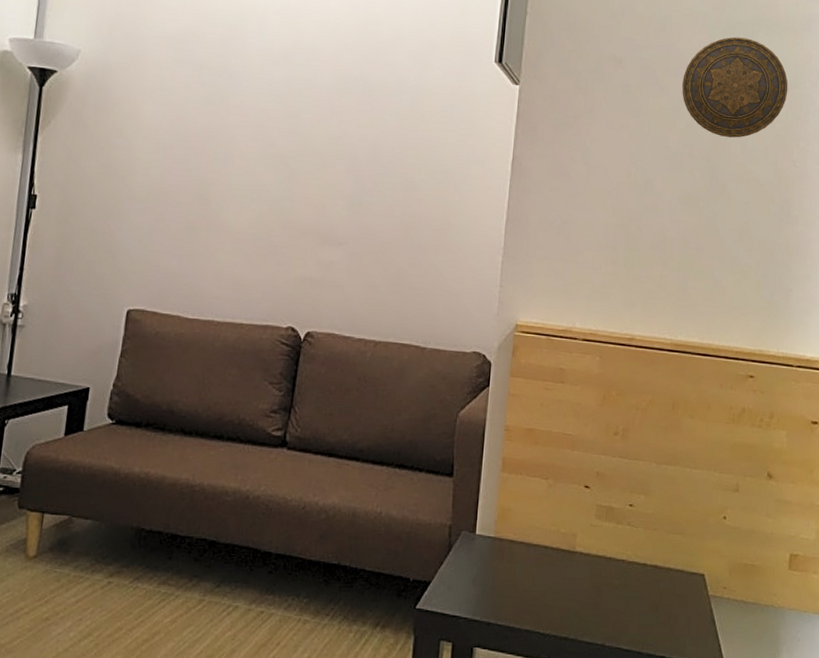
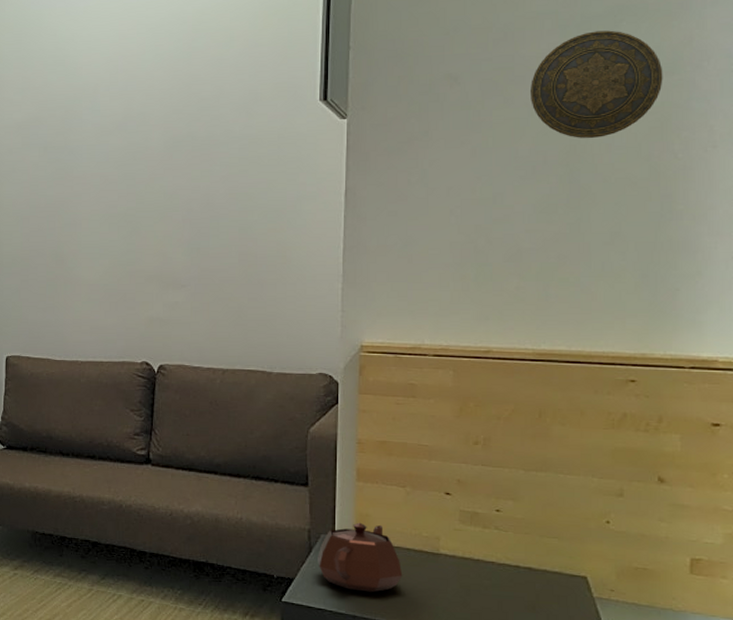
teapot: none [456,517,539,596] -> present [318,522,403,592]

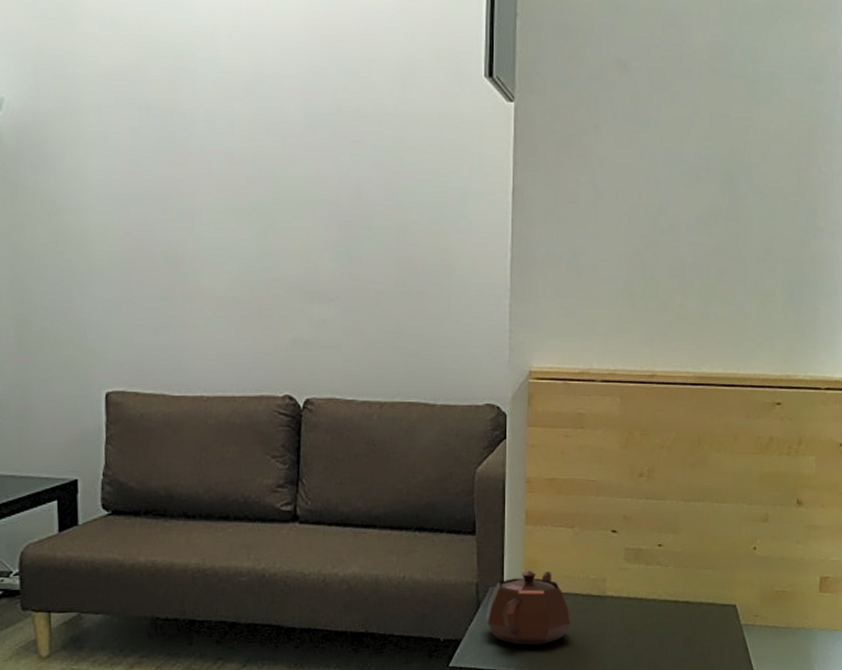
decorative plate: present [531,30,663,139] -> none [696,26,812,146]

